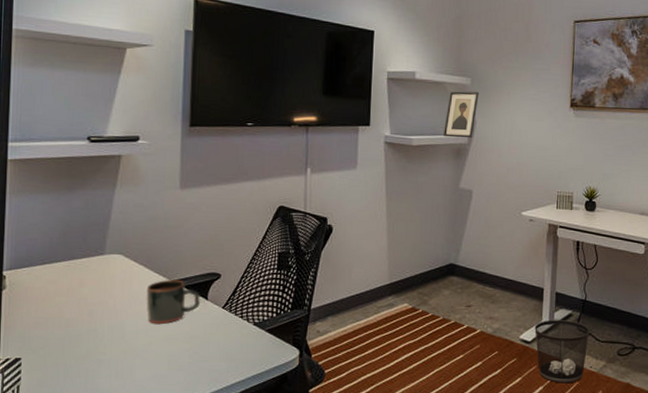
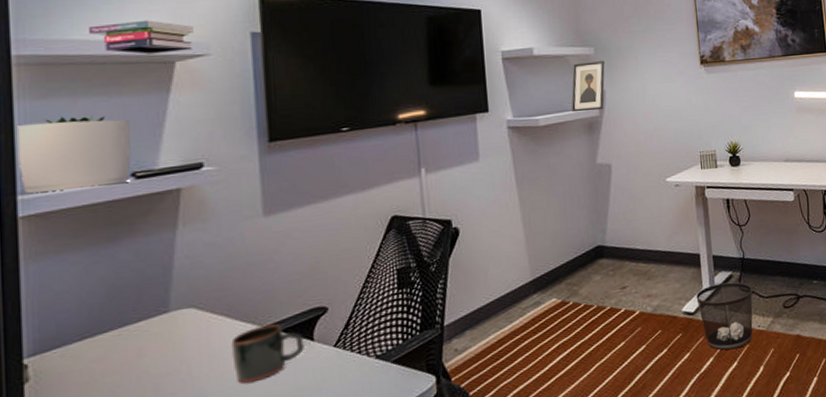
planter: none [11,83,89,145] -> present [18,115,131,194]
books: none [67,10,142,41] -> present [89,20,193,55]

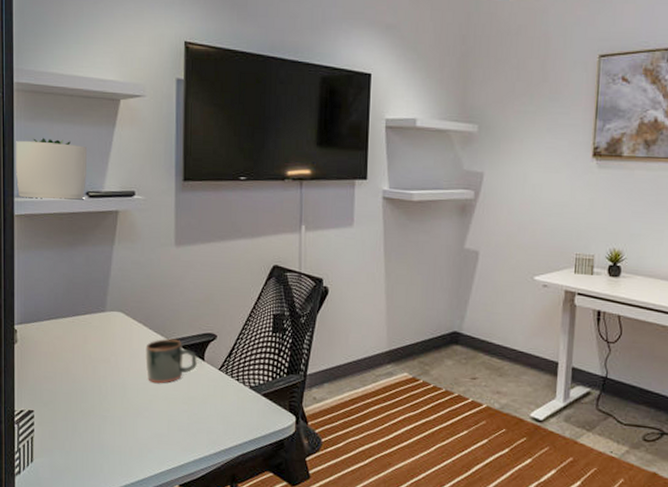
books: present [89,20,193,55] -> none [64,60,134,91]
picture frame: present [571,60,605,113] -> none [447,139,487,193]
waste bin: present [696,282,753,351] -> none [547,397,610,469]

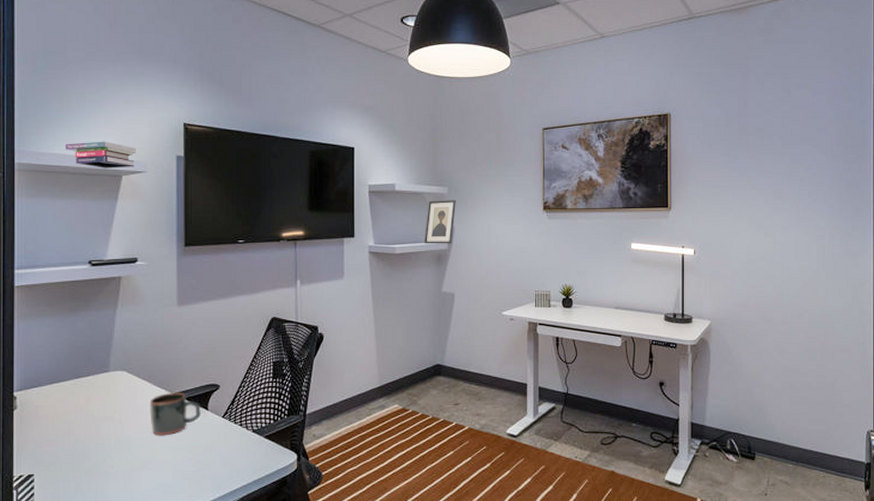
planter: present [16,137,87,200] -> none [17,212,89,270]
books: none [64,60,134,91] -> present [66,141,136,169]
picture frame: none [447,139,487,193] -> present [425,199,456,244]

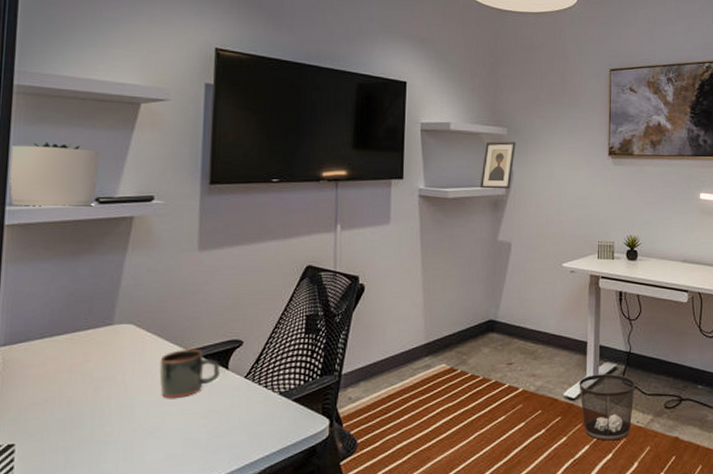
planter: none [17,212,89,270] -> present [9,141,99,207]
books: present [66,141,136,169] -> none [75,64,159,95]
waste bin: none [520,413,573,474] -> present [579,374,635,441]

